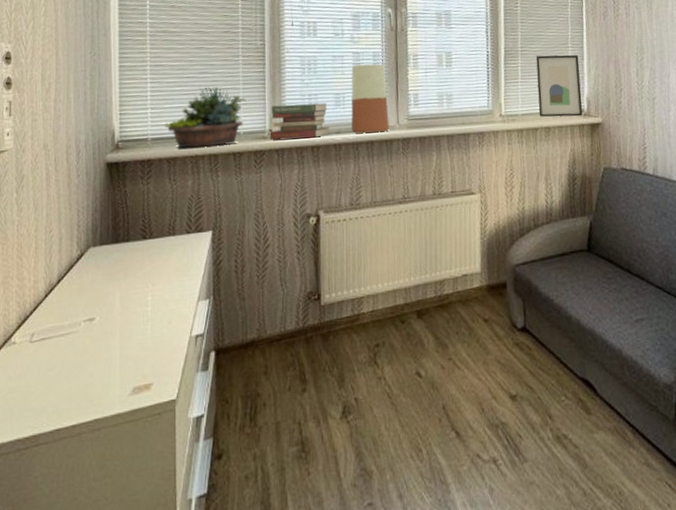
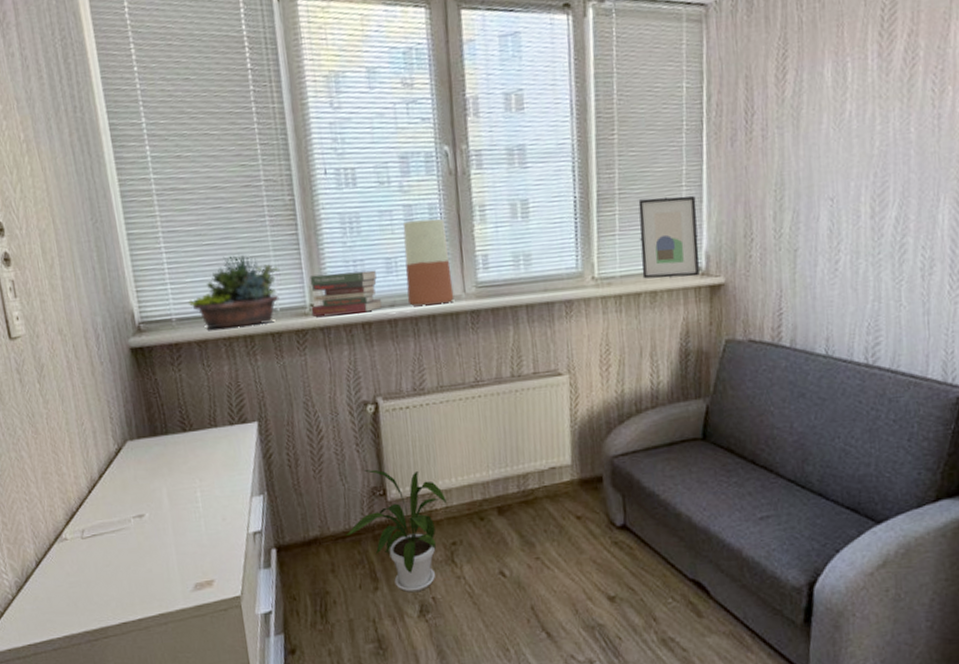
house plant: none [281,275,373,394] -> present [346,469,446,593]

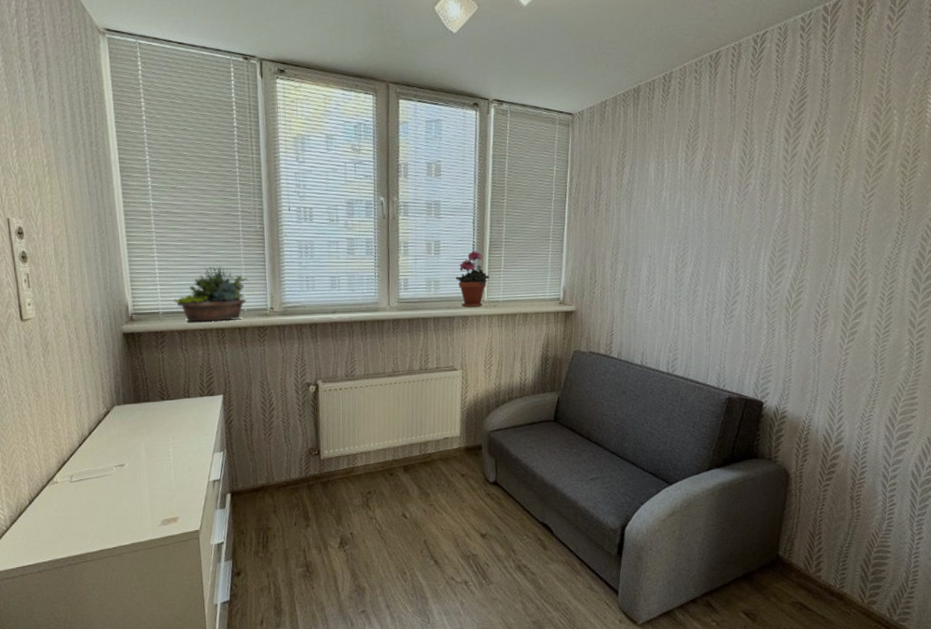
books: present [309,270,382,317] -> none [271,285,327,317]
house plant: present [346,469,446,593] -> none [287,435,365,529]
vase: present [402,218,454,307] -> none [345,250,381,314]
potted plant: none [552,209,600,289] -> present [455,250,490,308]
picture frame: present [638,195,700,279] -> none [517,246,559,305]

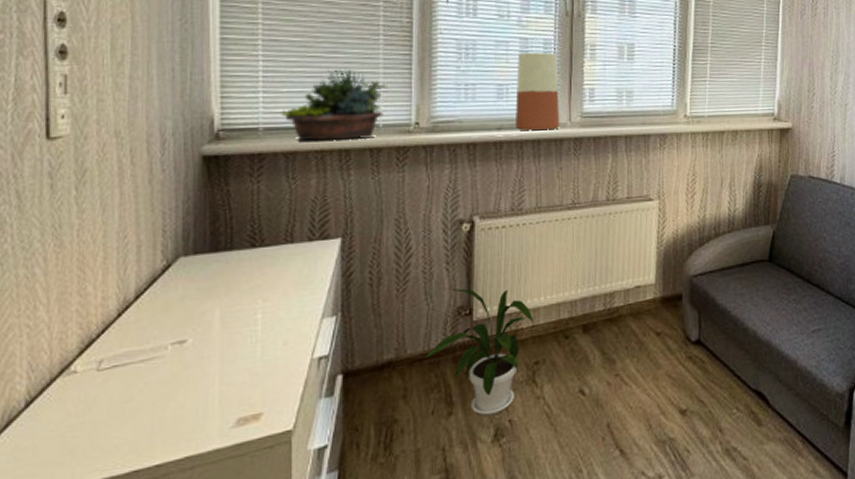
house plant: none [287,435,365,529] -> present [424,288,533,417]
vase: none [345,250,381,314] -> present [514,53,560,131]
potted plant: present [455,250,490,308] -> none [652,56,693,124]

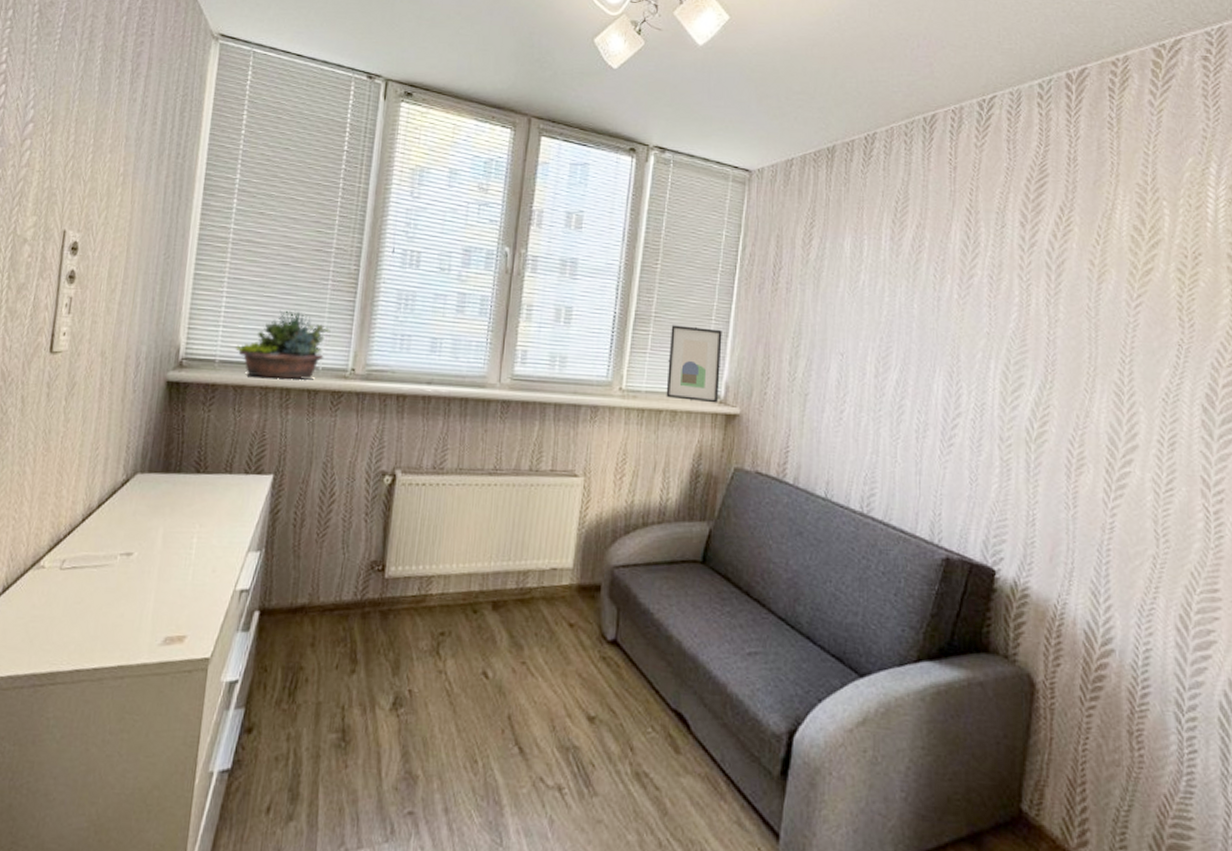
house plant: present [424,288,533,417] -> none [335,542,443,682]
vase: present [514,53,560,131] -> none [444,308,493,390]
picture frame: none [725,53,773,121] -> present [666,325,722,403]

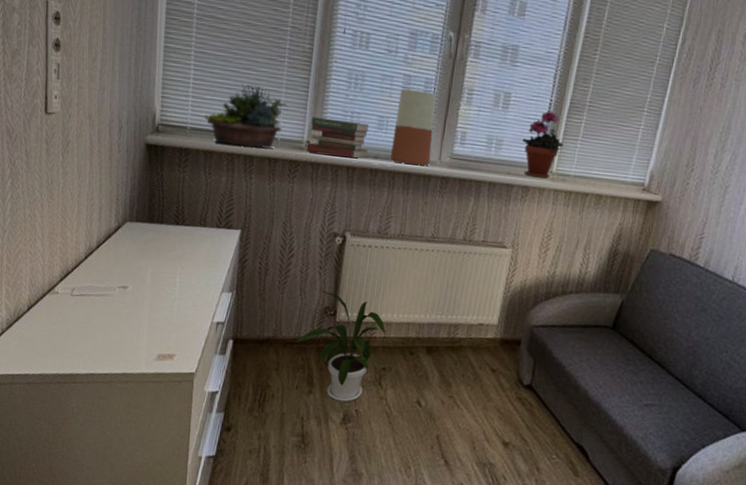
house plant: none [335,542,443,682] -> present [295,291,385,403]
books: none [351,342,421,386] -> present [306,116,369,159]
vase: none [444,308,493,390] -> present [390,89,436,166]
potted plant: none [587,323,631,396] -> present [522,111,563,179]
picture frame: present [666,325,722,403] -> none [593,115,653,190]

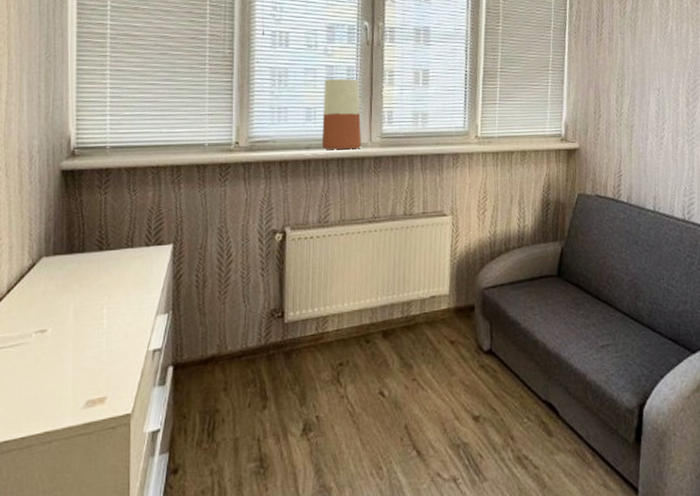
succulent planter: present [204,84,288,149] -> none [125,95,213,159]
house plant: present [295,291,385,403] -> none [242,293,338,412]
books: present [306,116,369,159] -> none [236,116,300,154]
potted plant: present [522,111,563,179] -> none [445,81,484,144]

